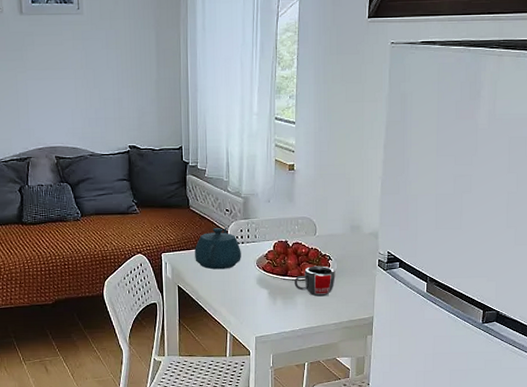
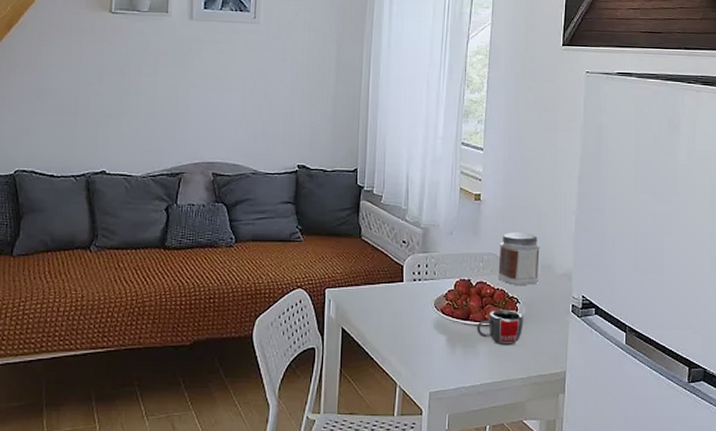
teapot: present [195,228,241,270] -> none [364,261,418,310]
jar: none [311,197,349,244] -> present [497,232,540,285]

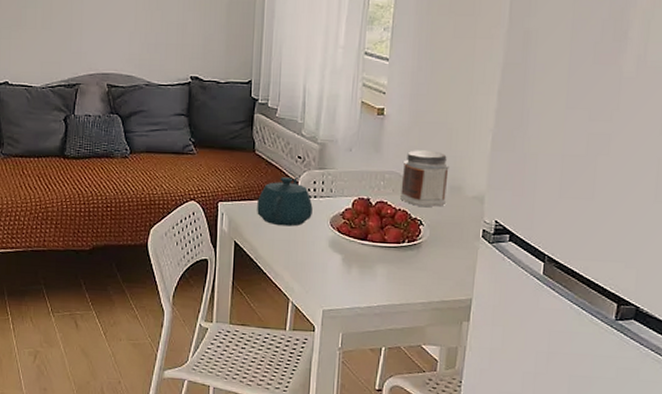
teapot: none [364,261,418,310] -> present [257,177,313,227]
mug: present [477,309,524,346] -> none [375,231,427,269]

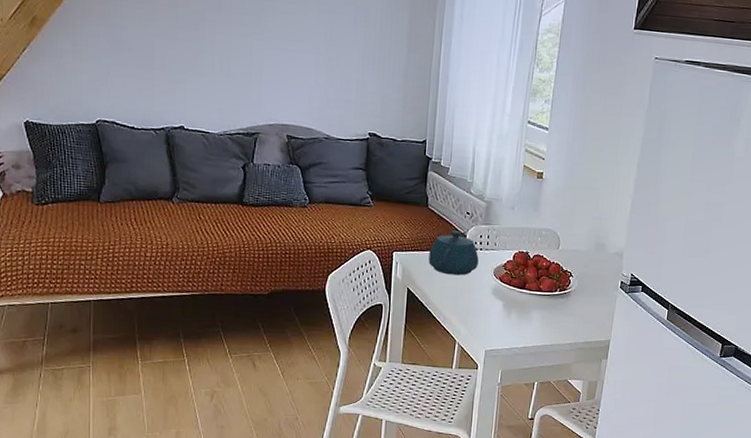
jar: present [399,150,449,207] -> none [553,211,596,261]

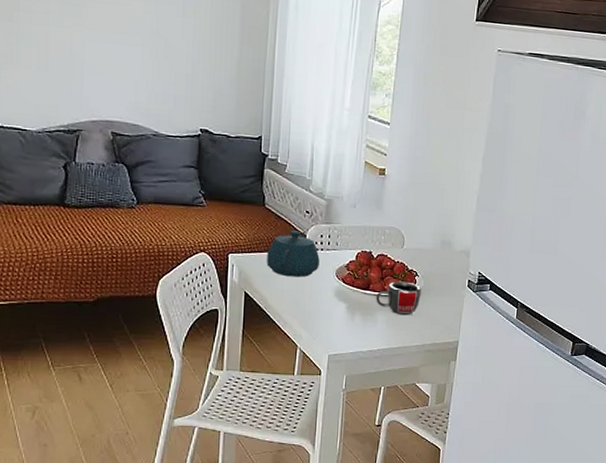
mug: none [531,281,576,314] -> present [376,281,422,316]

